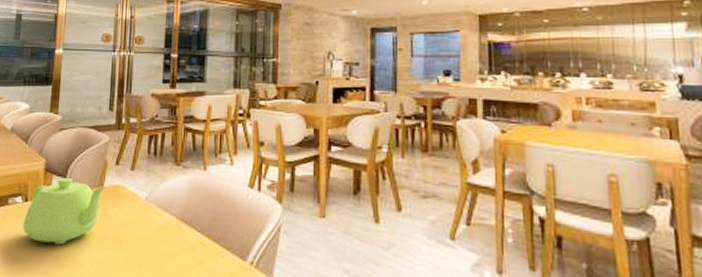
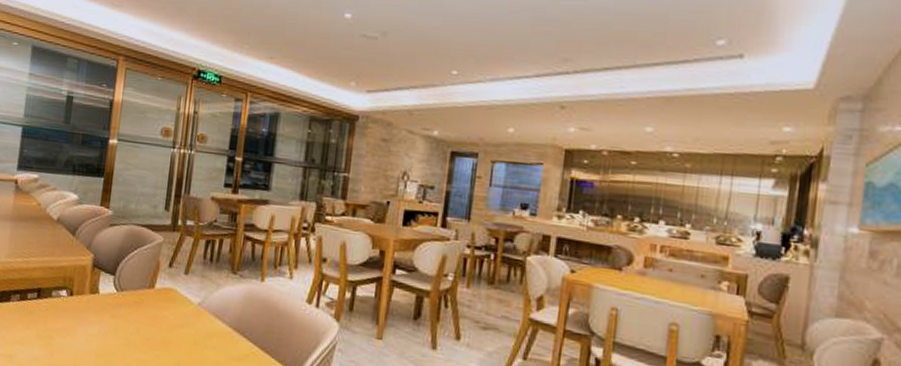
teapot: present [22,177,107,245] -> none [66,275,159,343]

